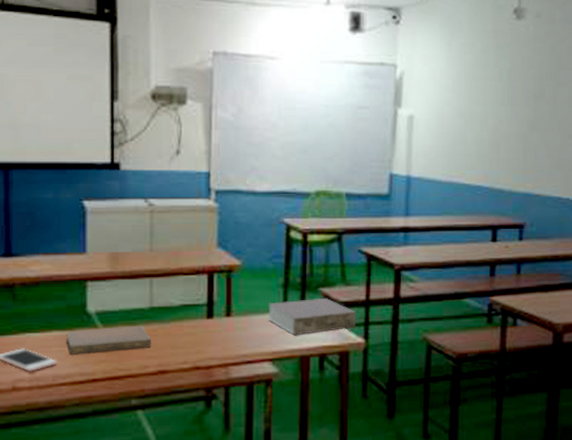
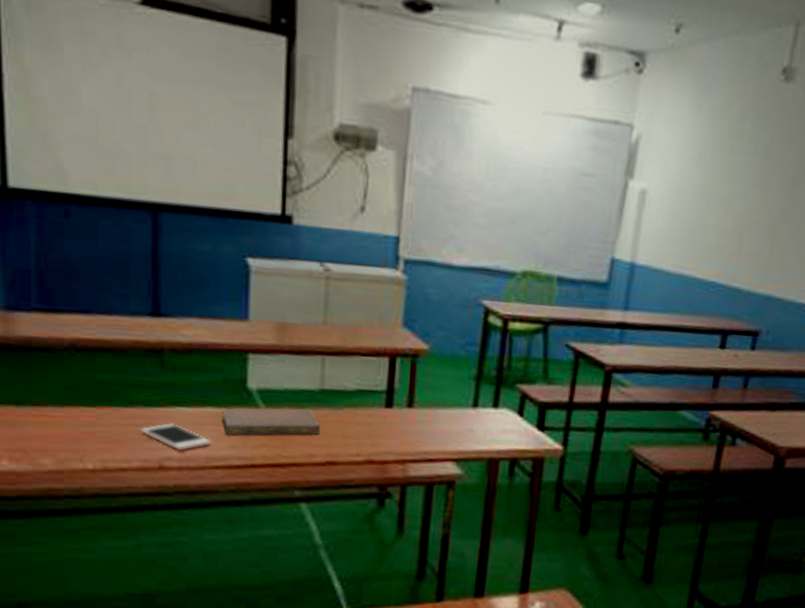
book: present [268,297,357,335] -> none [455,395,557,435]

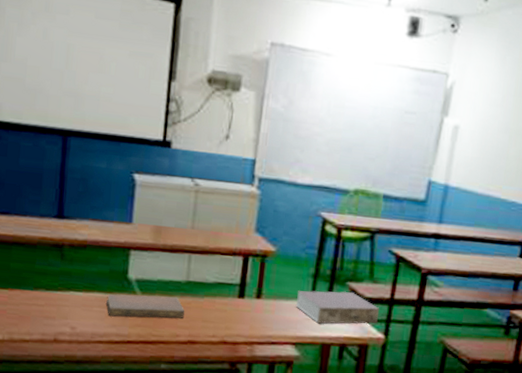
cell phone: present [140,423,212,451] -> none [41,304,97,327]
book: none [455,395,557,435] -> present [295,290,380,325]

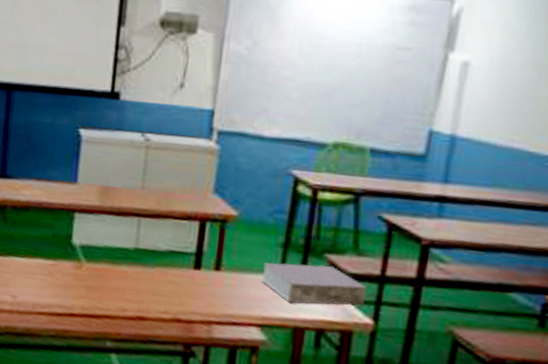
notebook: present [106,294,185,318] -> none [49,261,134,291]

